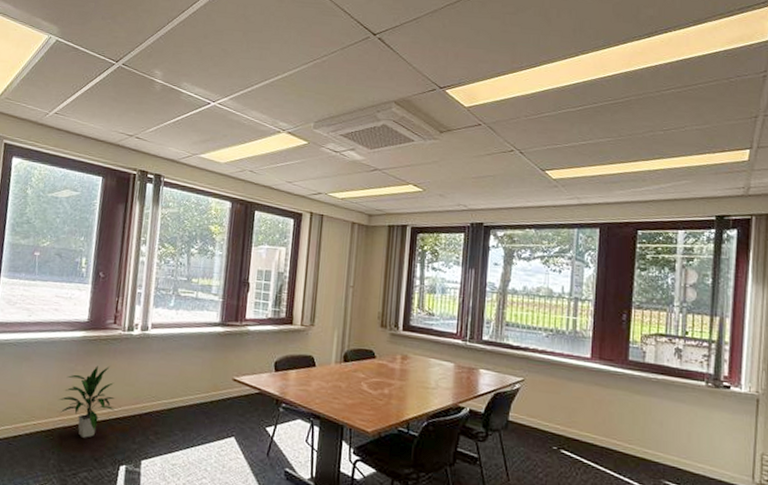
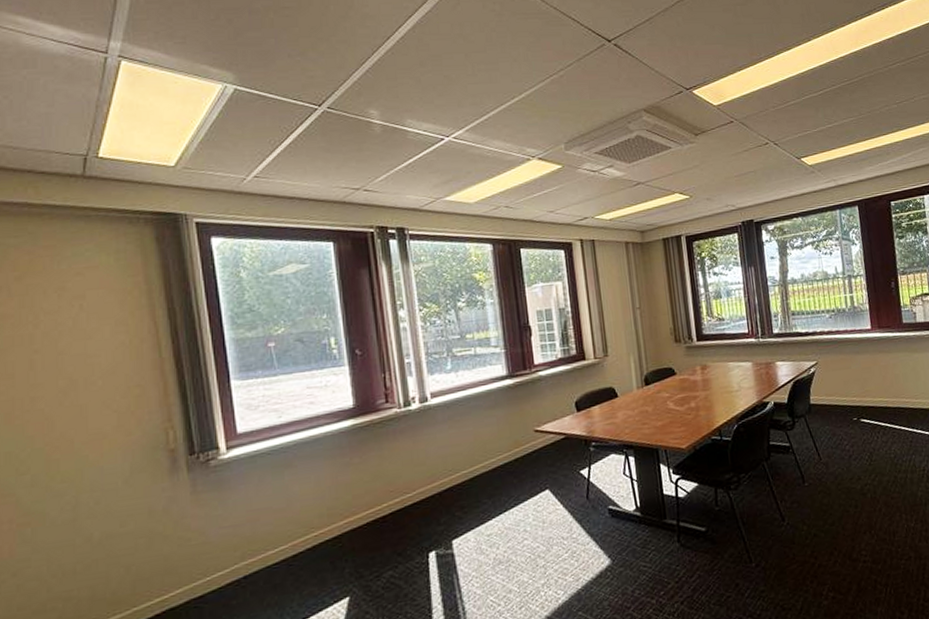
indoor plant: present [59,365,116,438] -> none [339,451,408,535]

